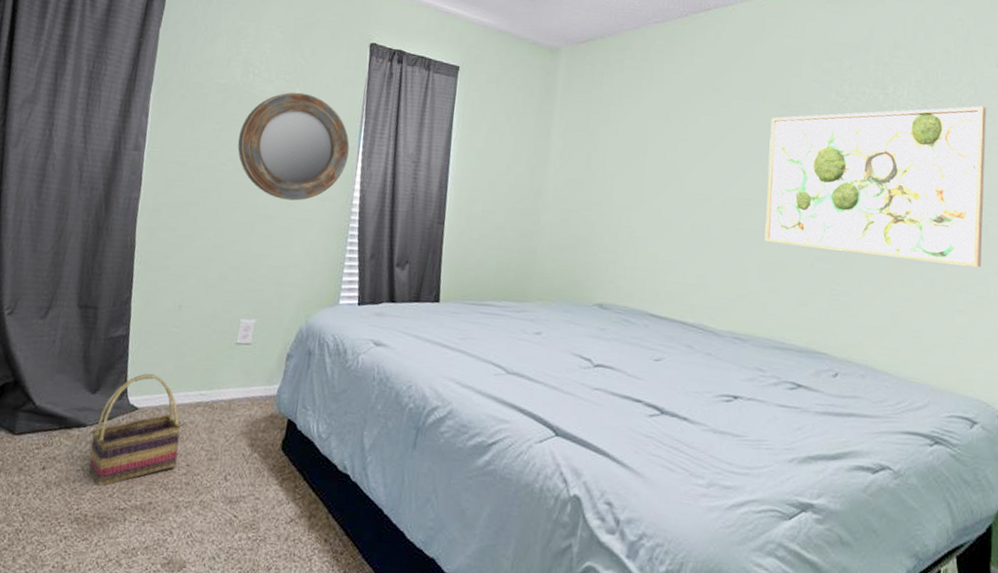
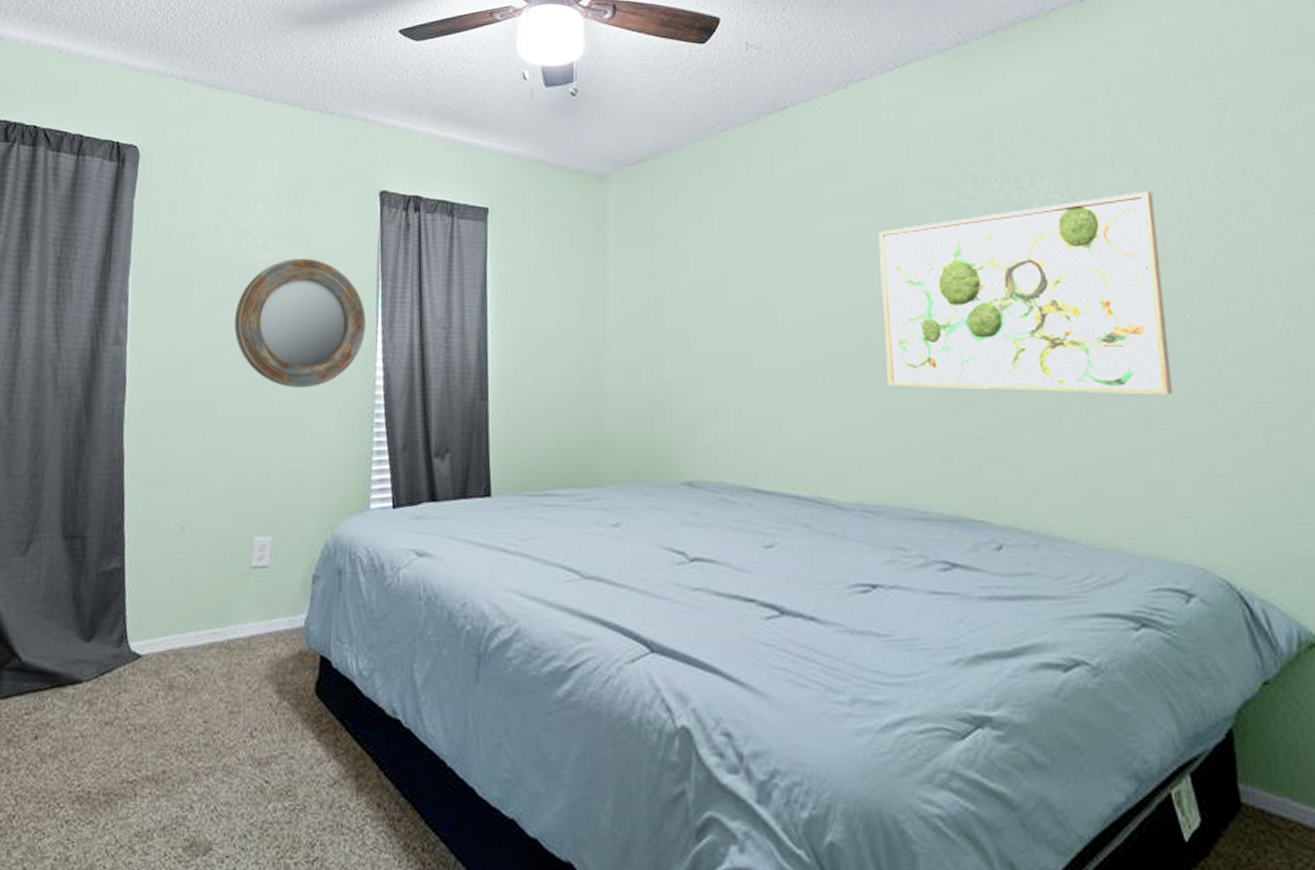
basket: present [89,373,181,487] -> none [89,612,194,756]

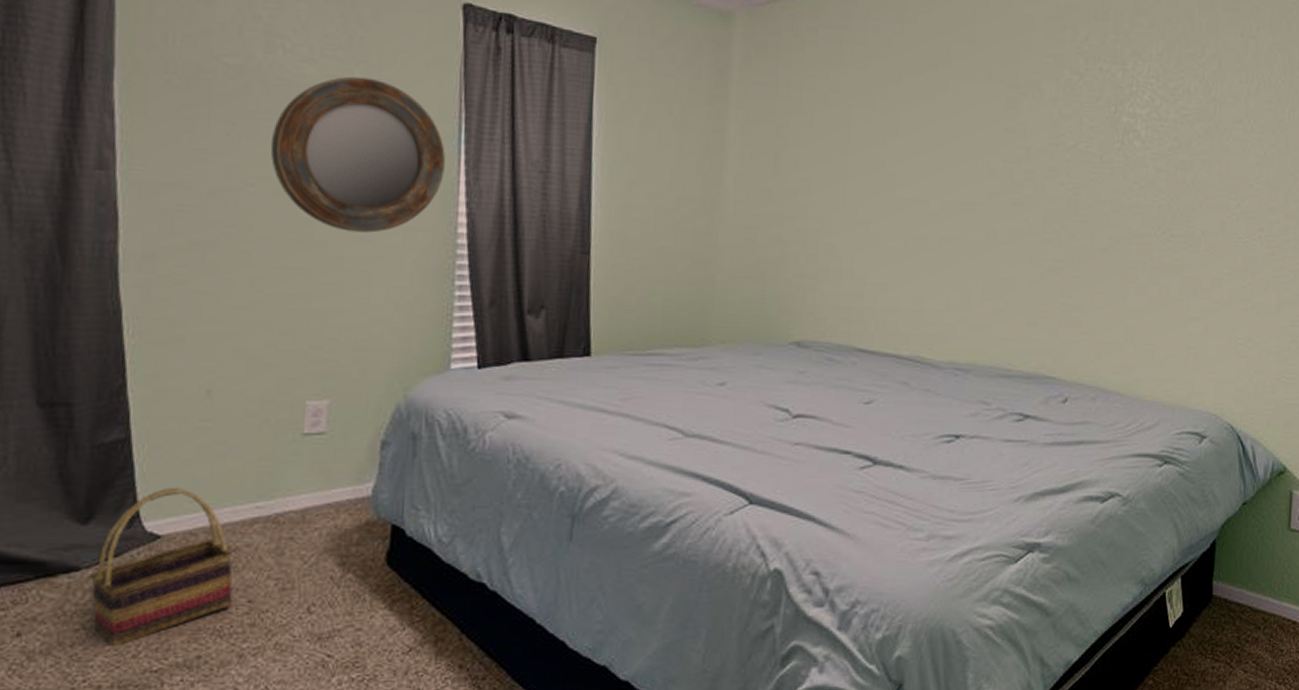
basket: none [89,612,194,756] -> present [91,487,233,647]
wall art: present [878,191,1172,395] -> none [989,83,1230,269]

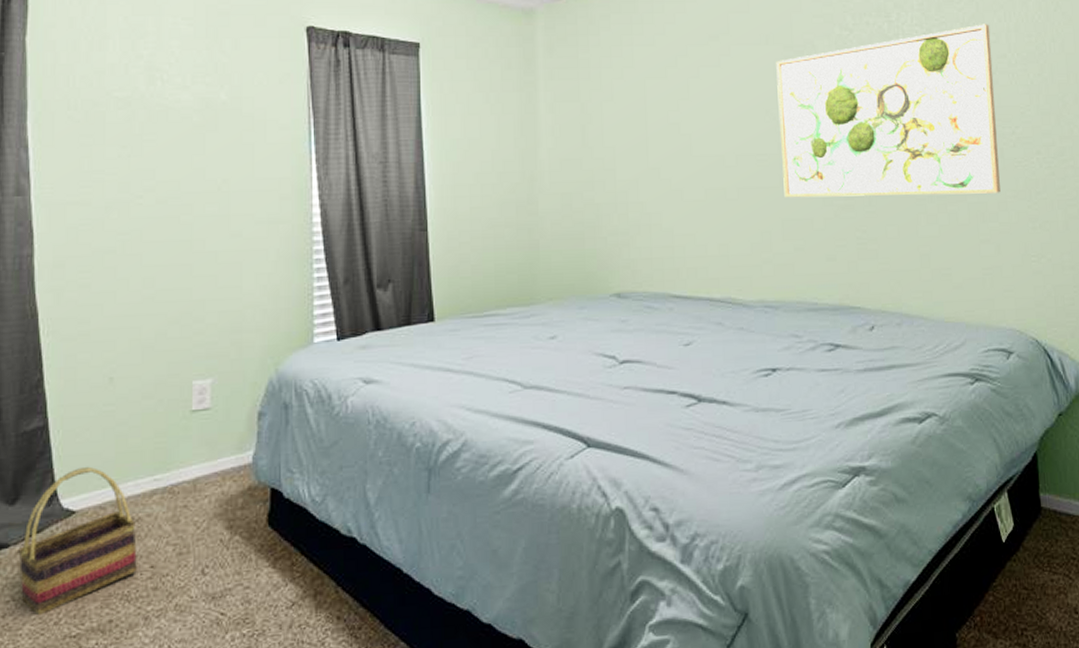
home mirror: present [270,76,445,233] -> none [154,97,299,229]
wall art: none [989,83,1230,269] -> present [776,24,1001,198]

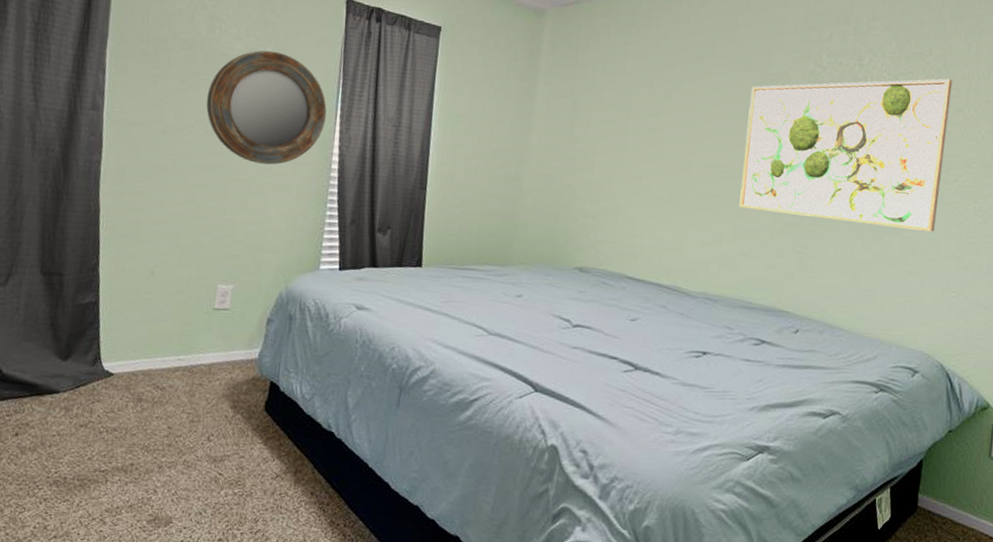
basket: present [18,466,137,616] -> none [65,339,160,451]
home mirror: none [154,97,299,229] -> present [206,50,327,165]

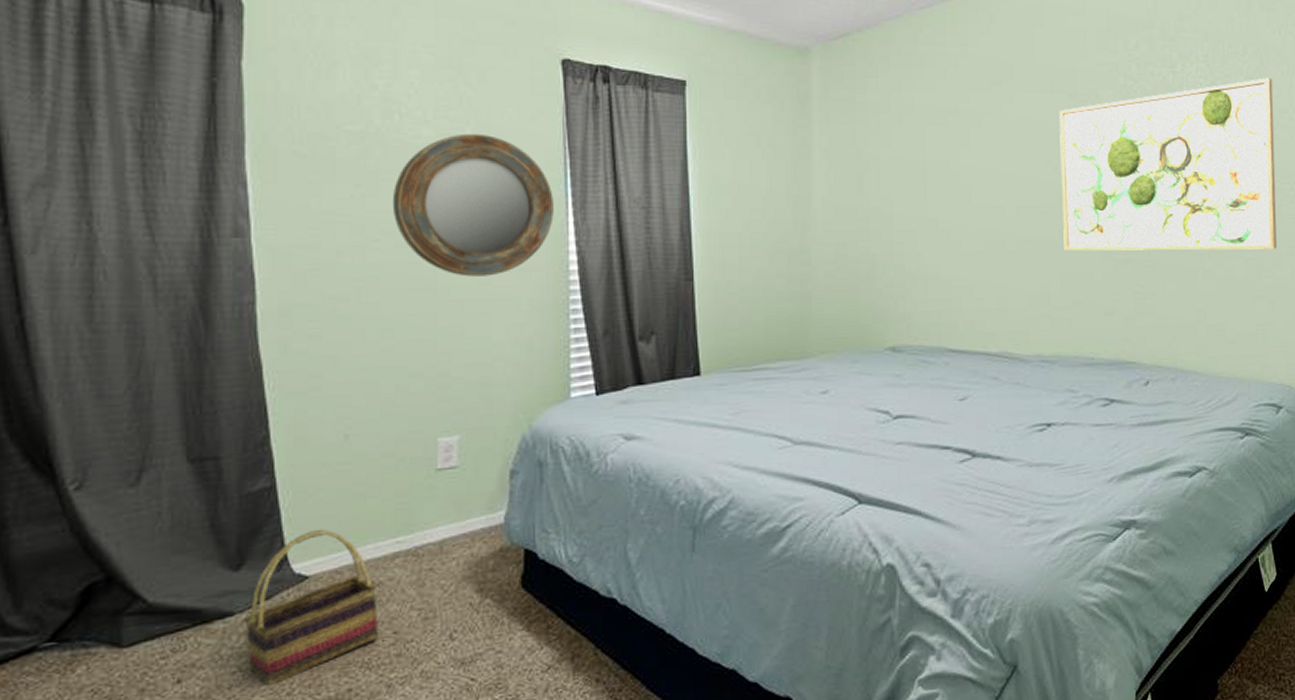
basket: none [65,339,160,451] -> present [244,529,378,687]

